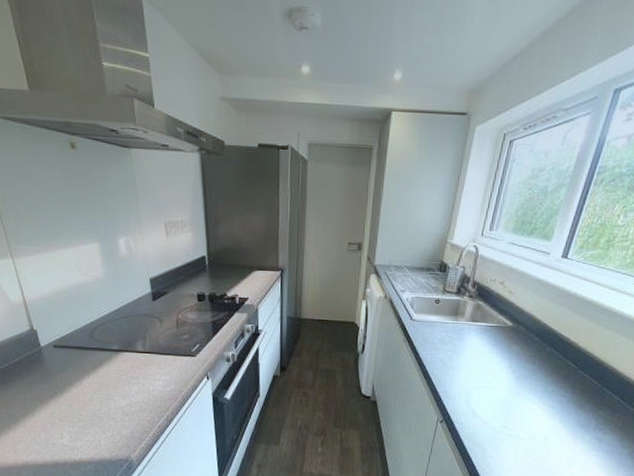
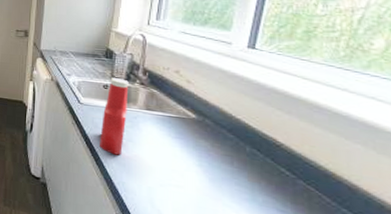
ketchup bottle: none [428,292,459,367] -> present [100,78,129,156]

